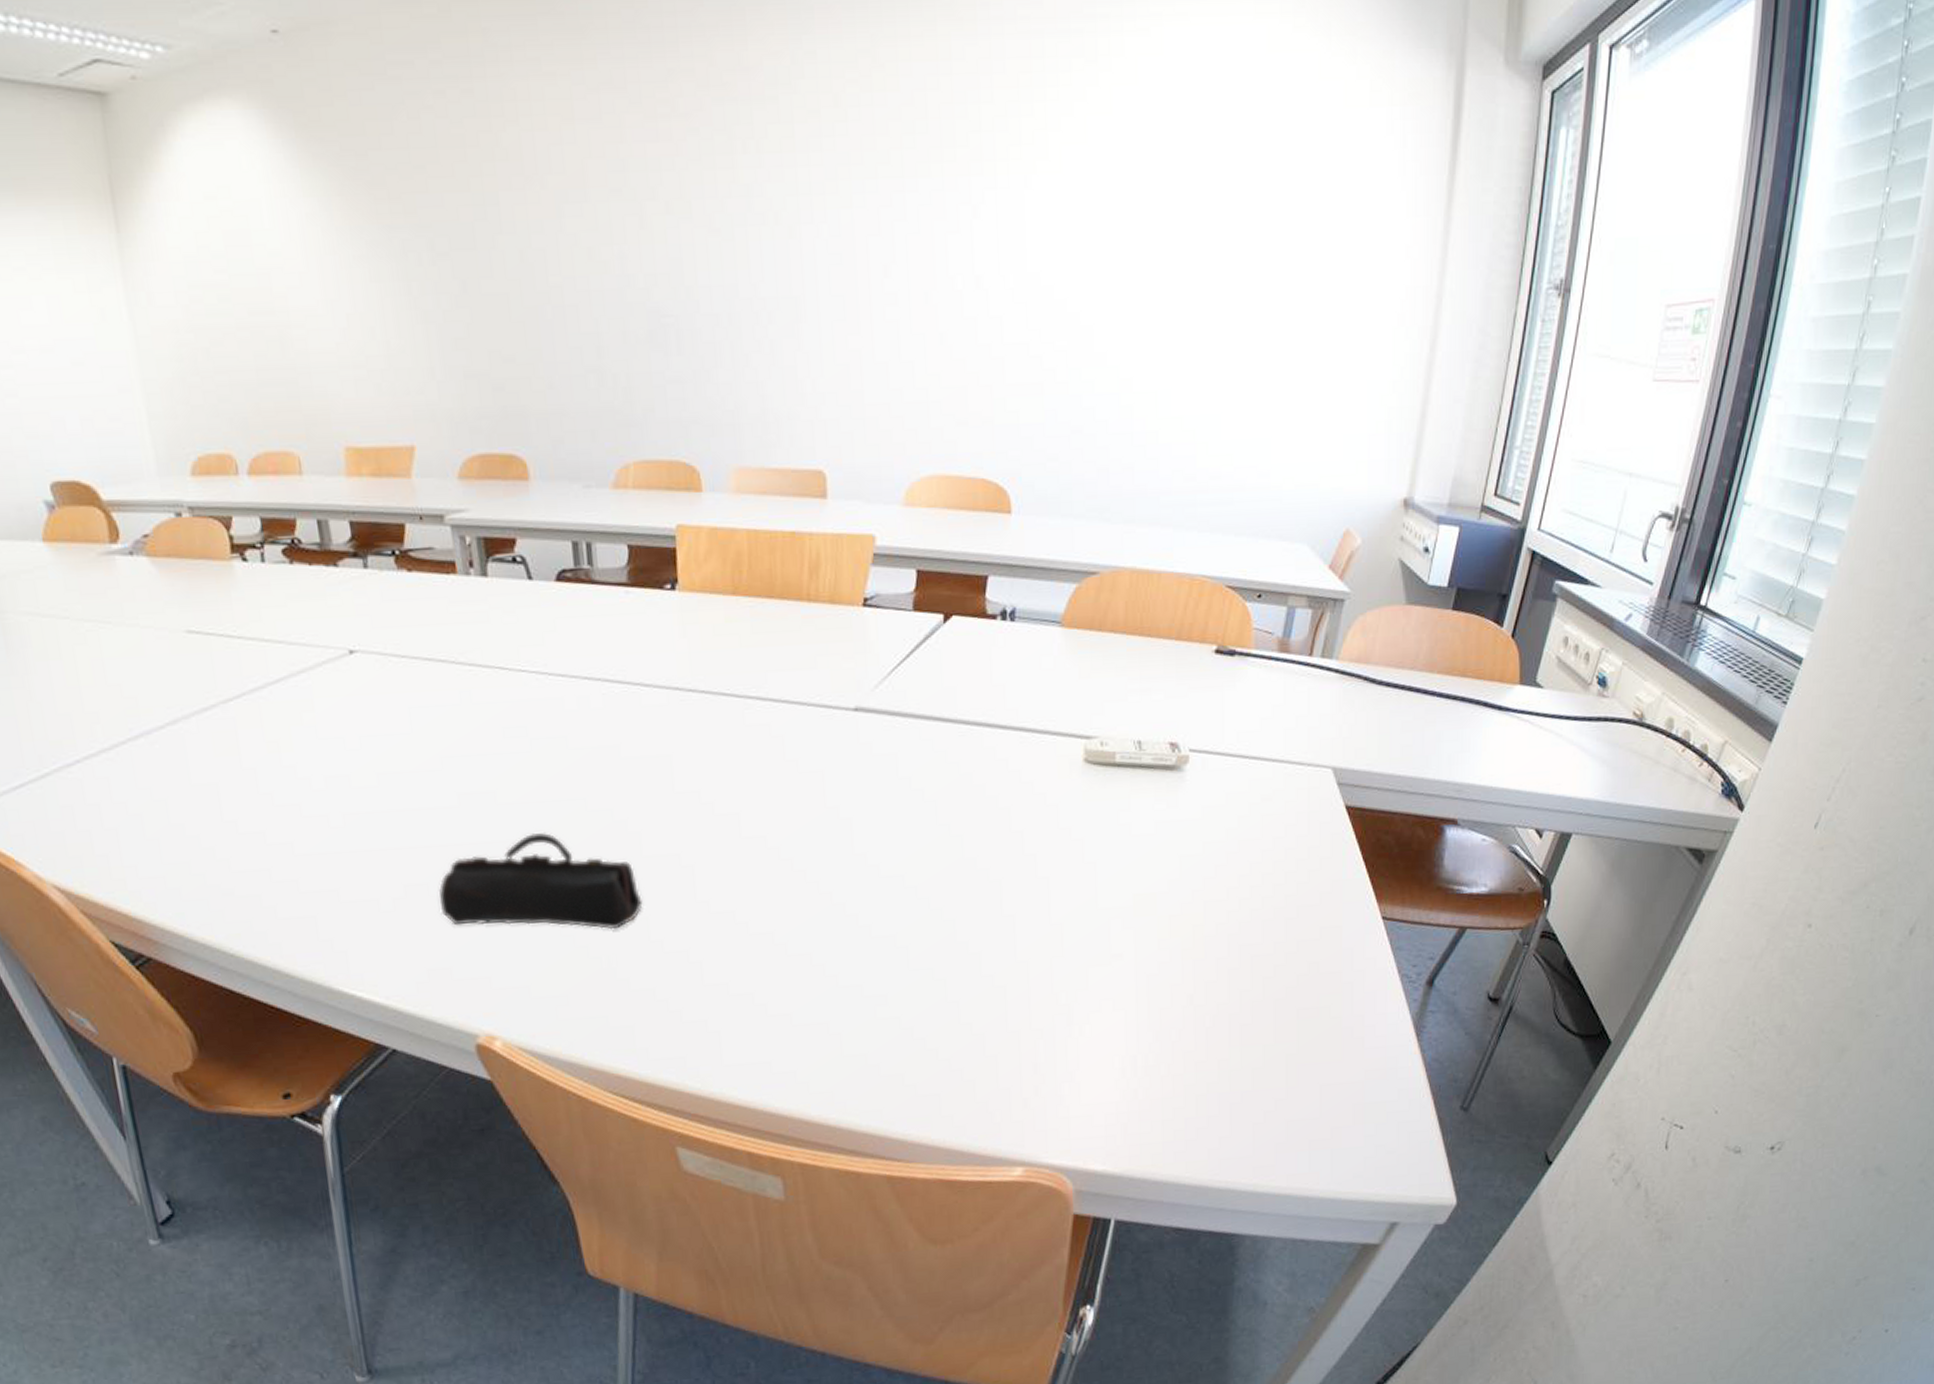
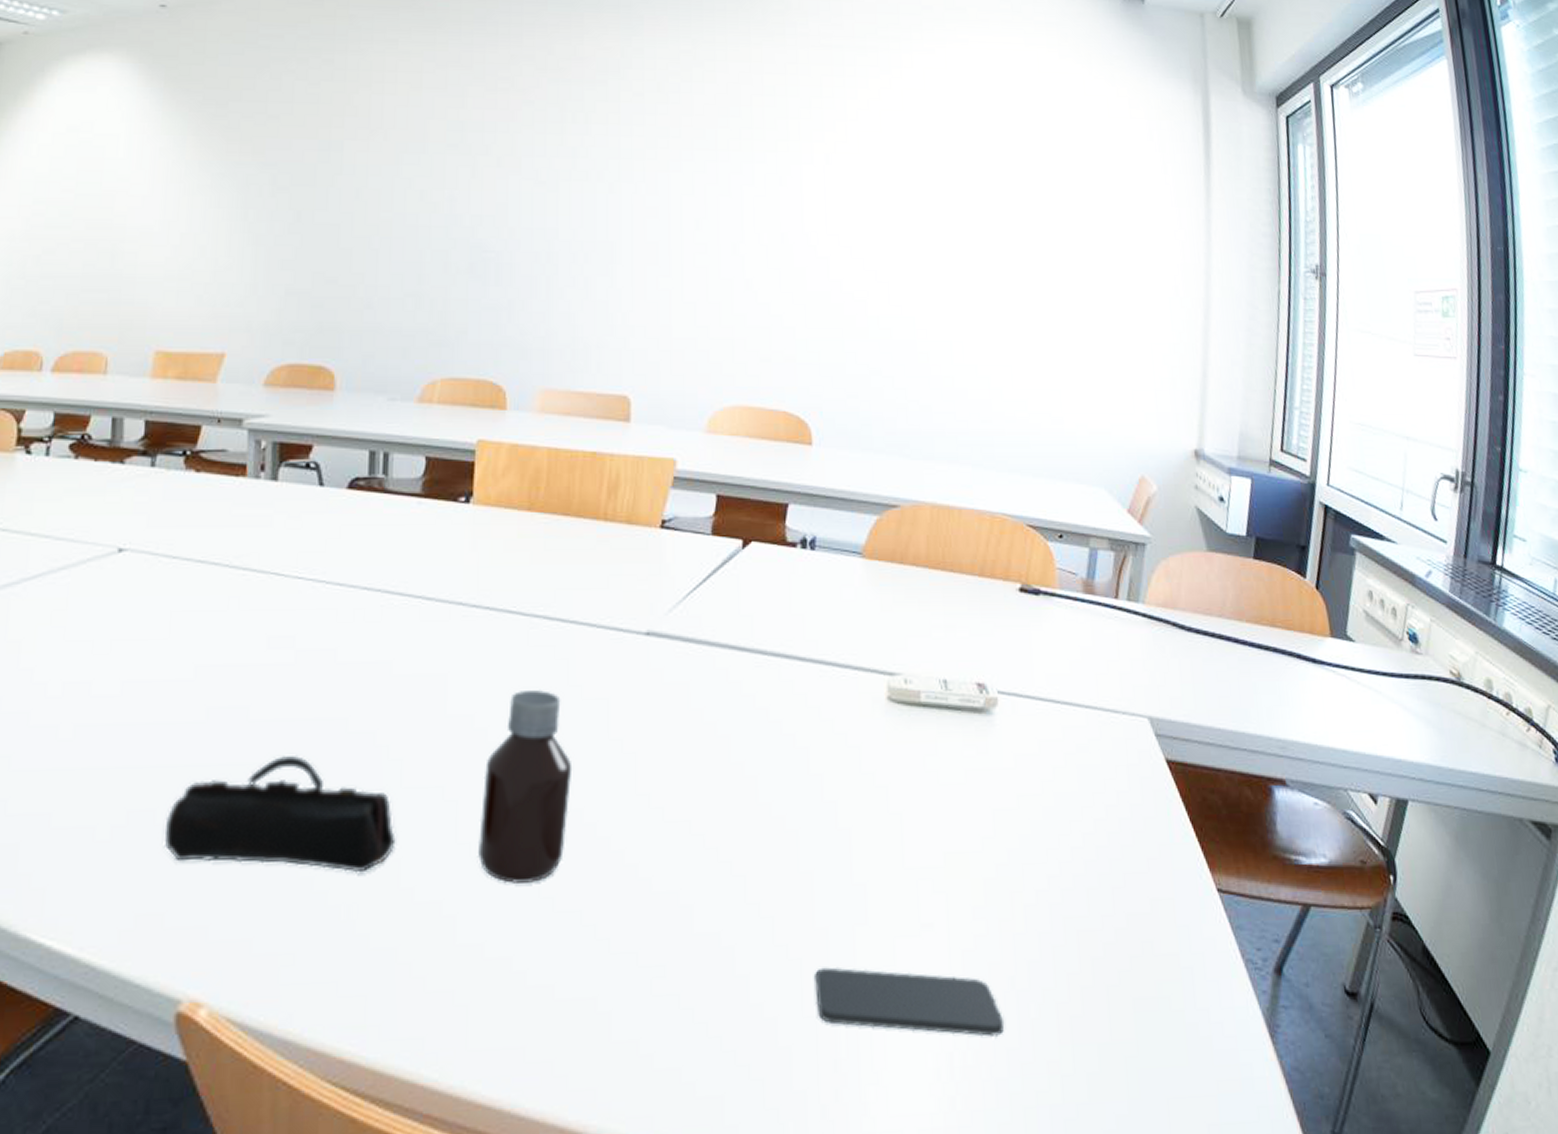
bottle: none [714,765,794,934] -> present [477,689,573,884]
smartphone: none [1017,991,1183,1043] -> present [815,966,1005,1037]

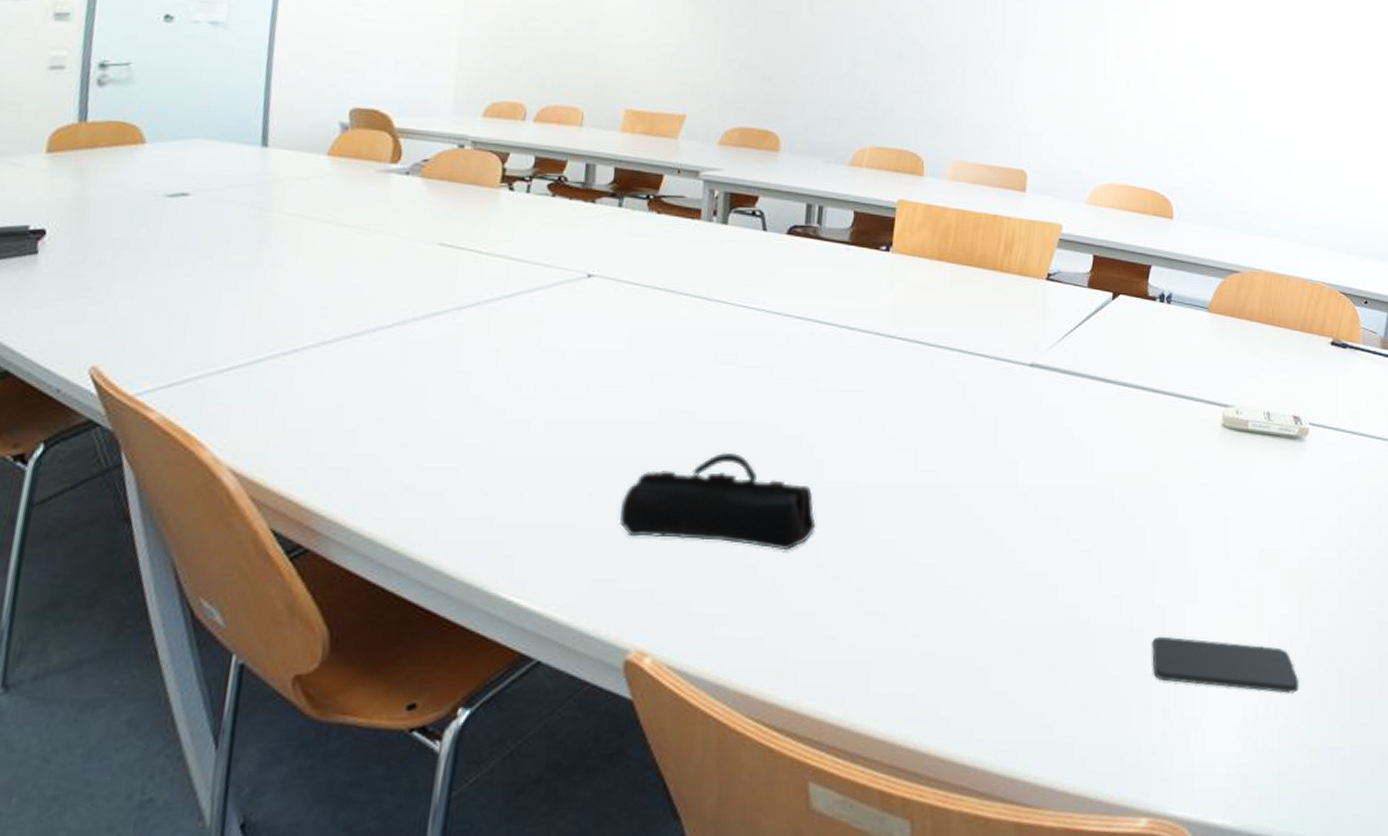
bottle: present [477,689,573,884] -> none [883,406,965,563]

